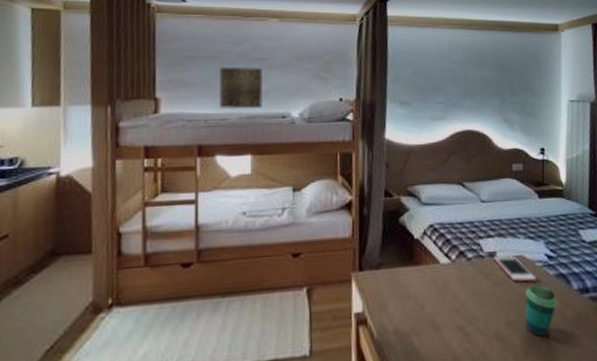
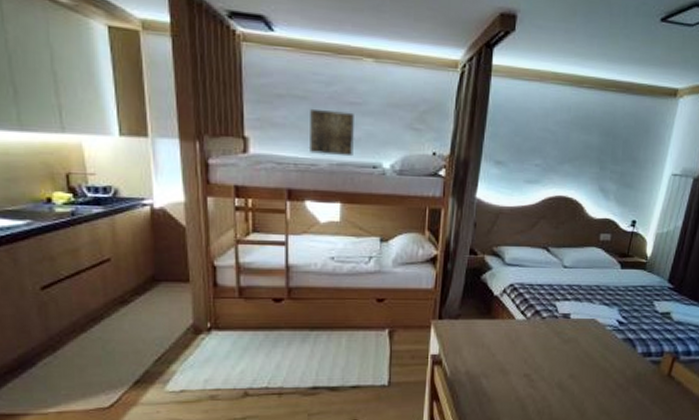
cell phone: present [494,255,537,283] -> none [567,317,605,343]
cup: present [525,284,557,337] -> none [587,345,620,389]

